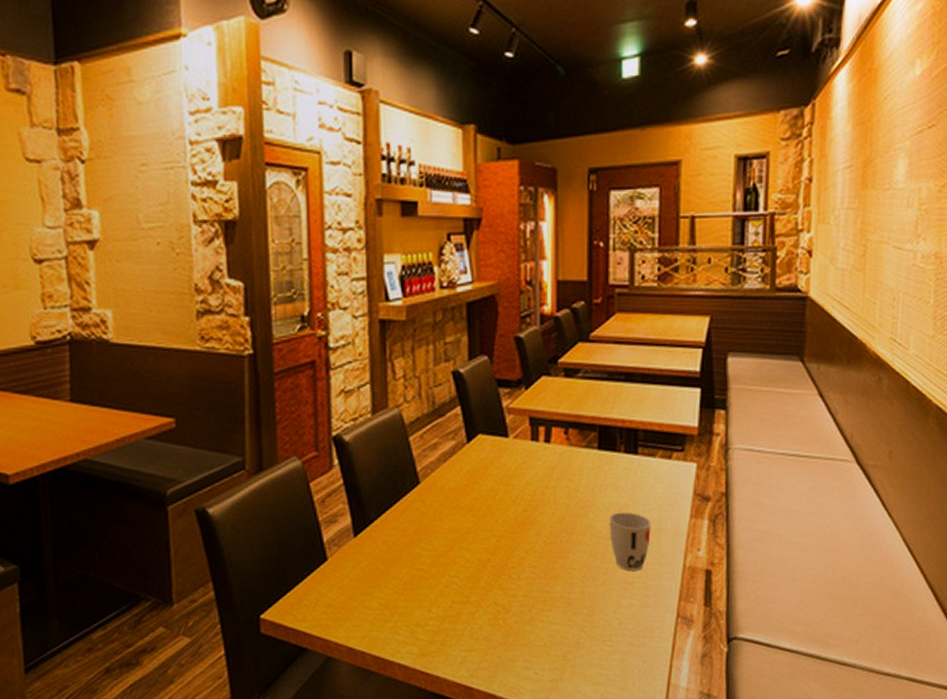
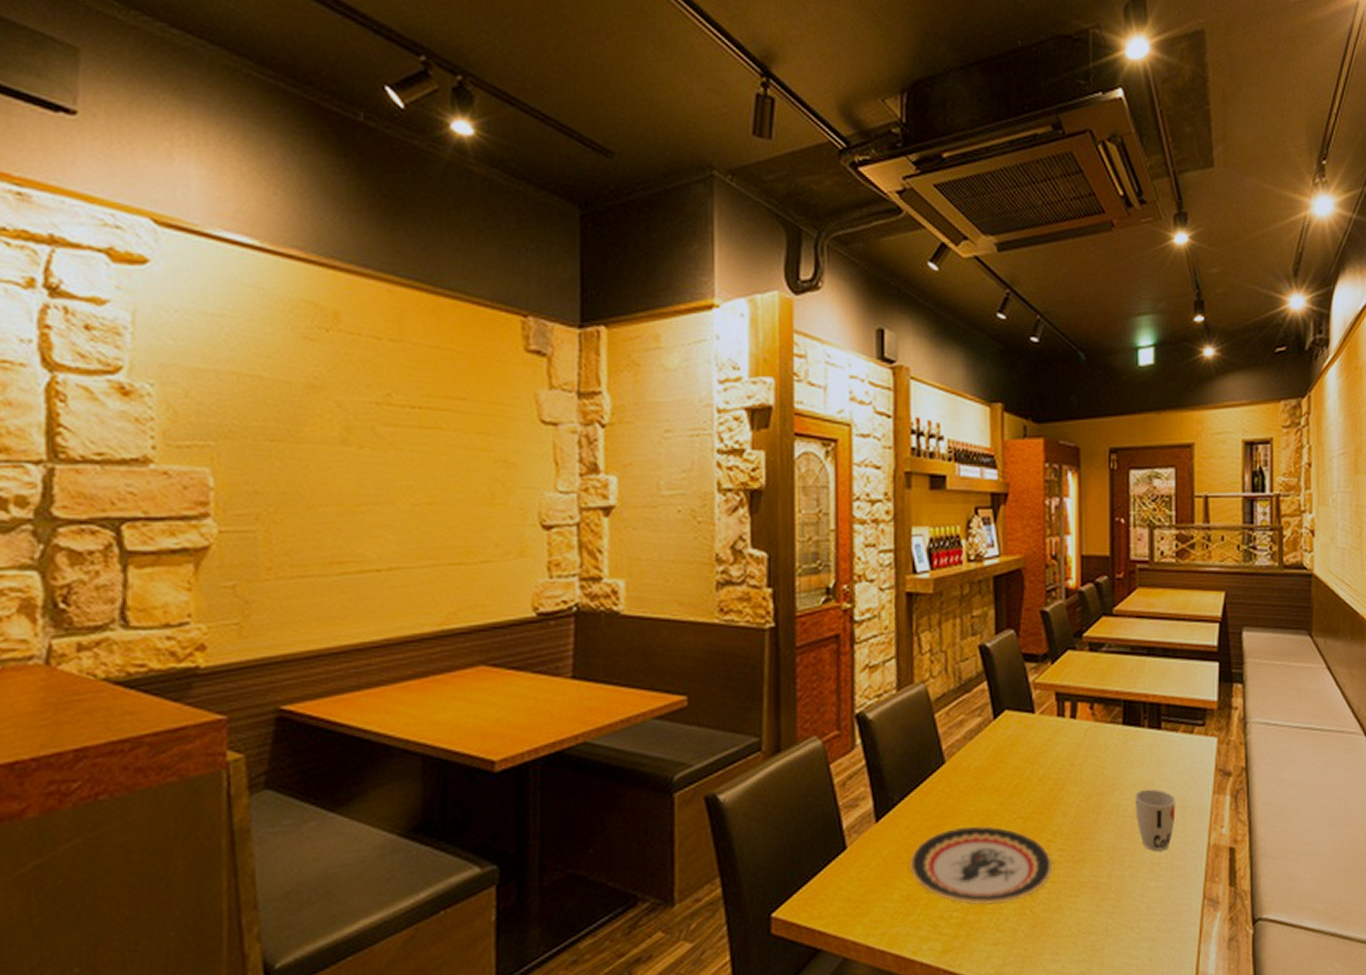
plate: none [387,542,524,615] -> present [910,826,1052,906]

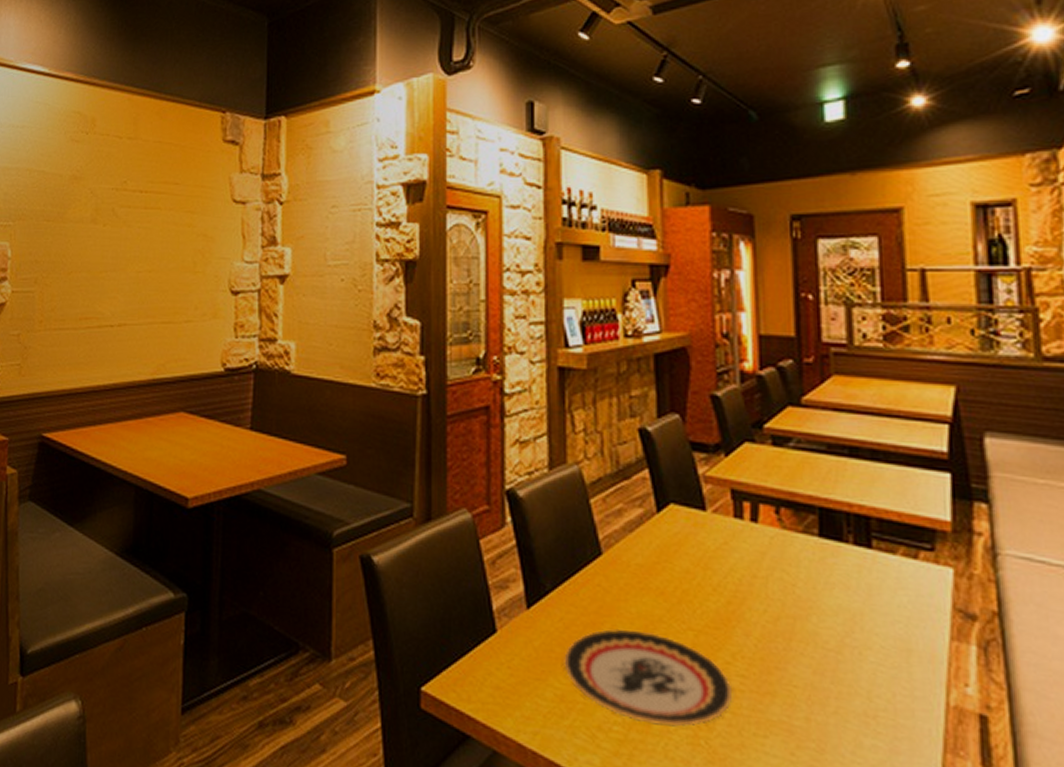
cup: present [1135,789,1176,852] -> none [839,619,897,702]

